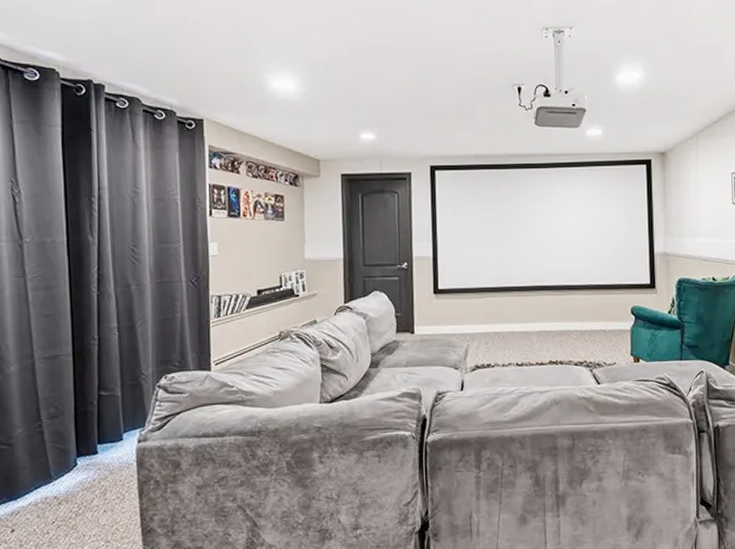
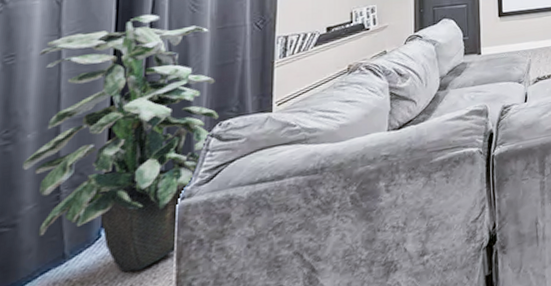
indoor plant: none [10,263,164,499] -> present [23,14,219,272]

